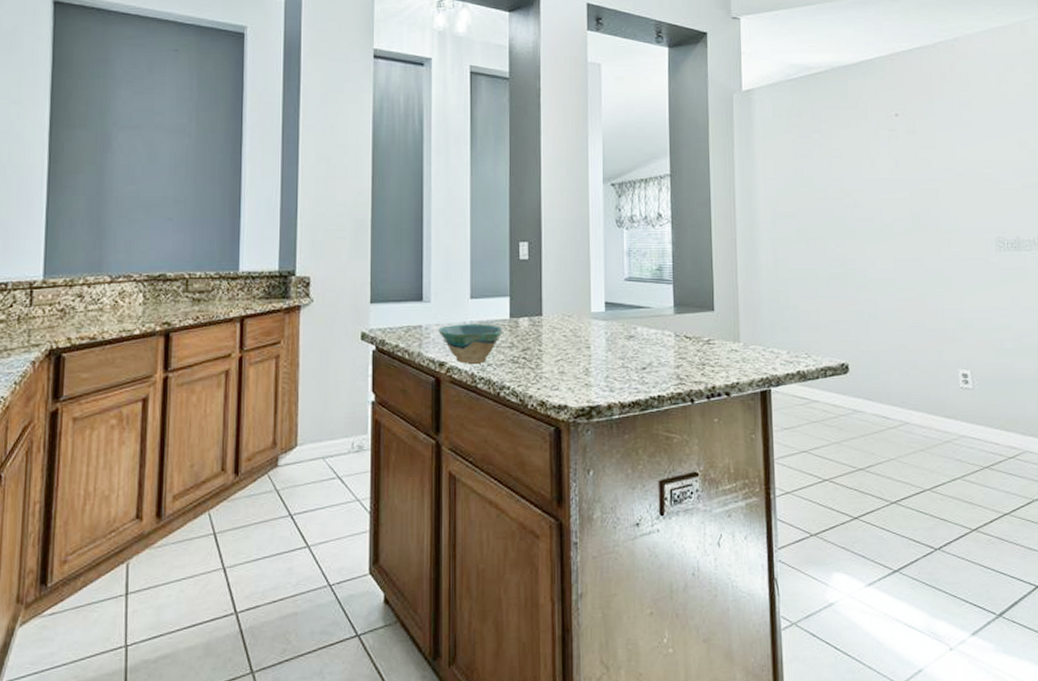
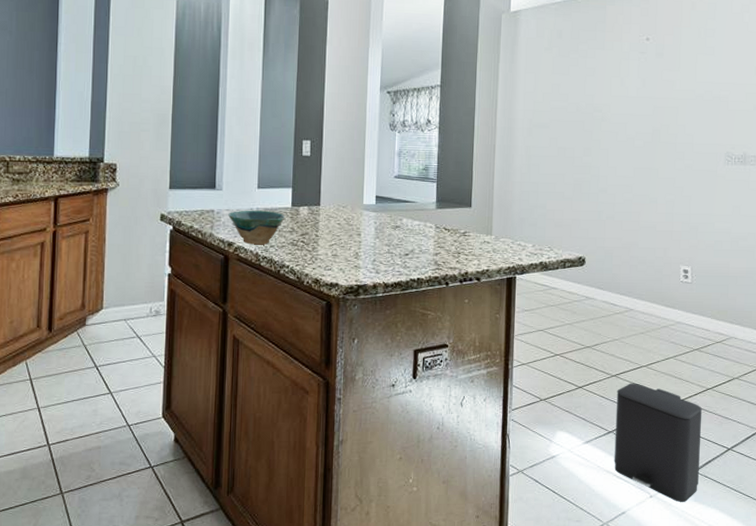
pedal bin: none [899,510,1006,655] -> present [614,383,703,502]

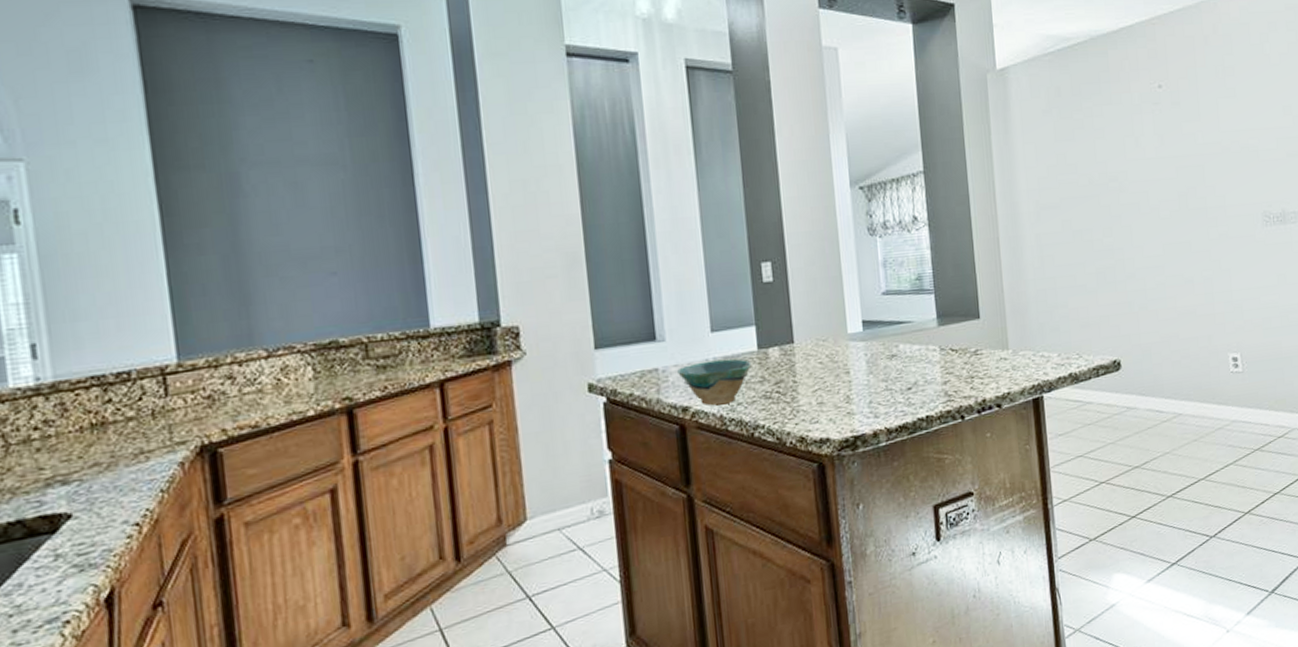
pedal bin: present [614,383,703,502] -> none [1175,500,1278,632]

